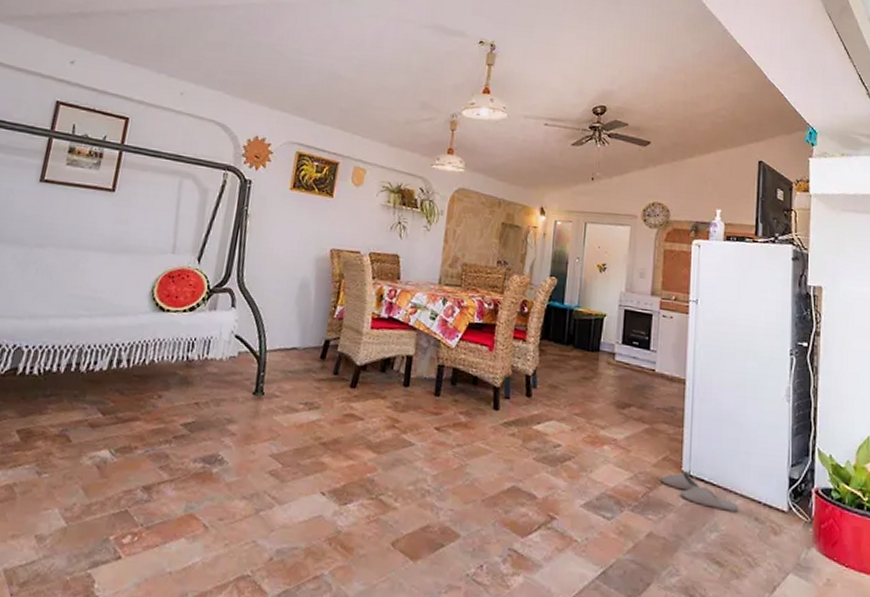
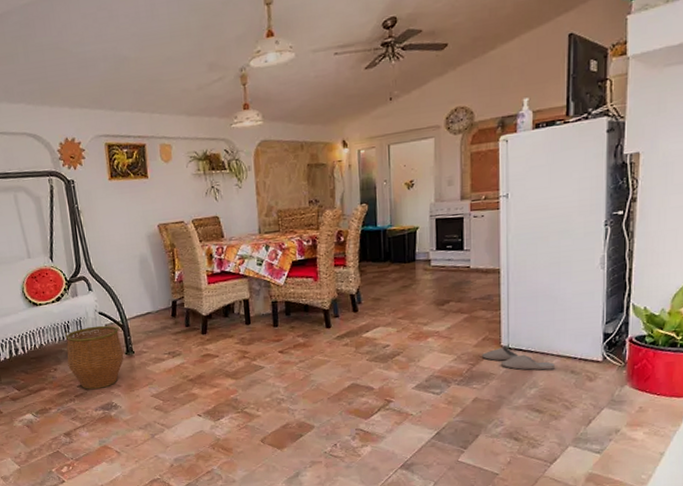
basket: none [177,350,254,434] -> present [65,325,124,390]

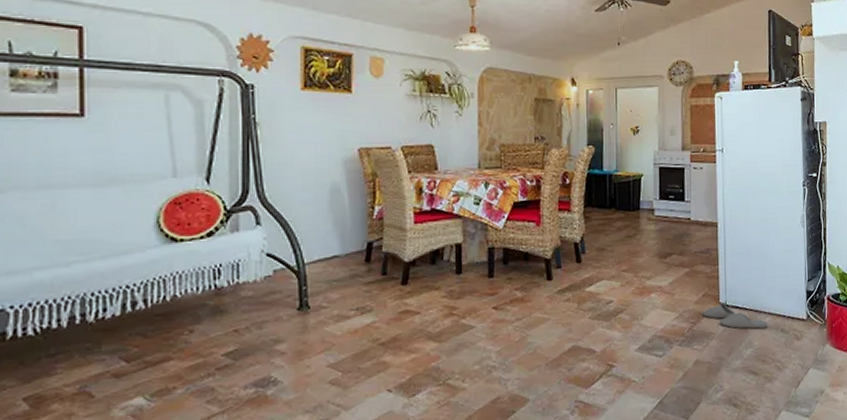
basket: present [65,325,124,390] -> none [211,271,295,359]

